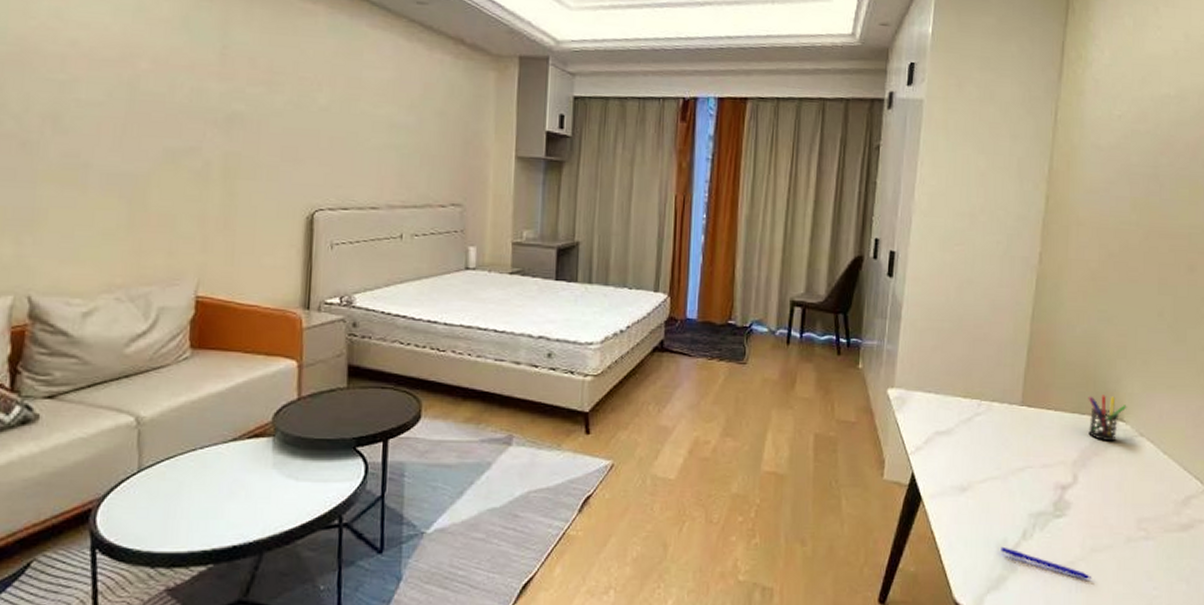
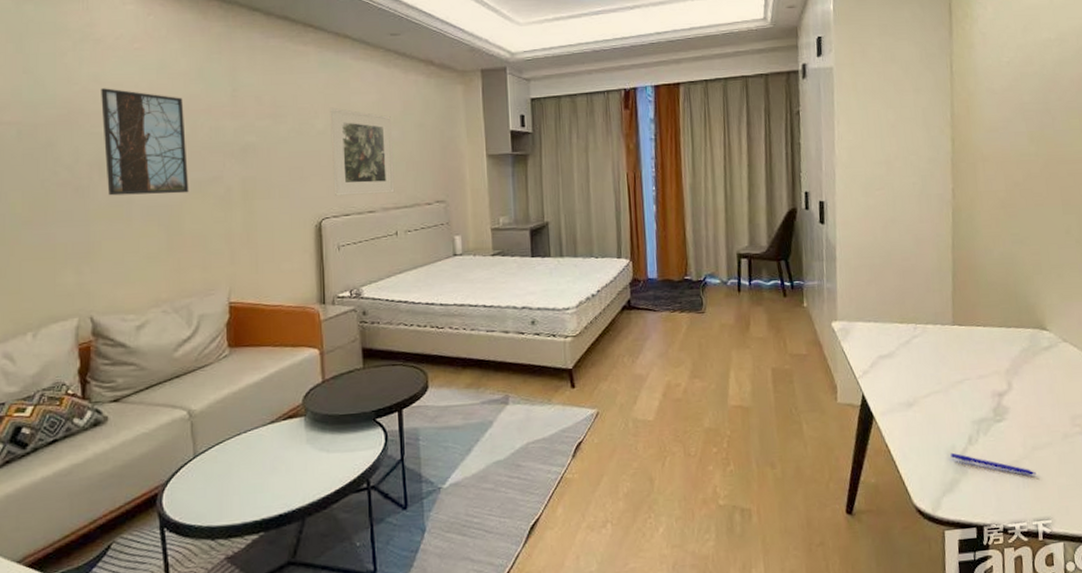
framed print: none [61,27,162,163] -> present [101,88,189,196]
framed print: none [332,80,408,189] -> present [330,107,395,196]
pen holder: present [1088,395,1127,442] -> none [1012,308,1049,350]

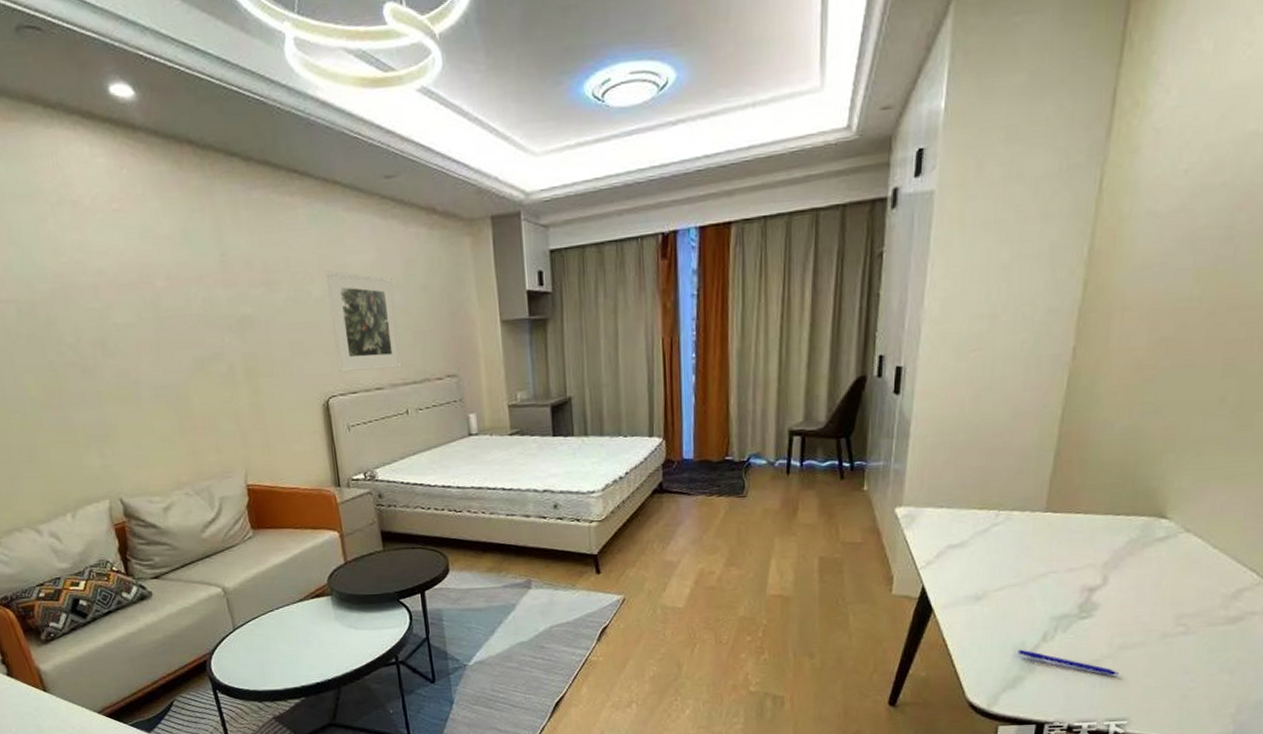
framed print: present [101,88,189,196] -> none [88,257,193,377]

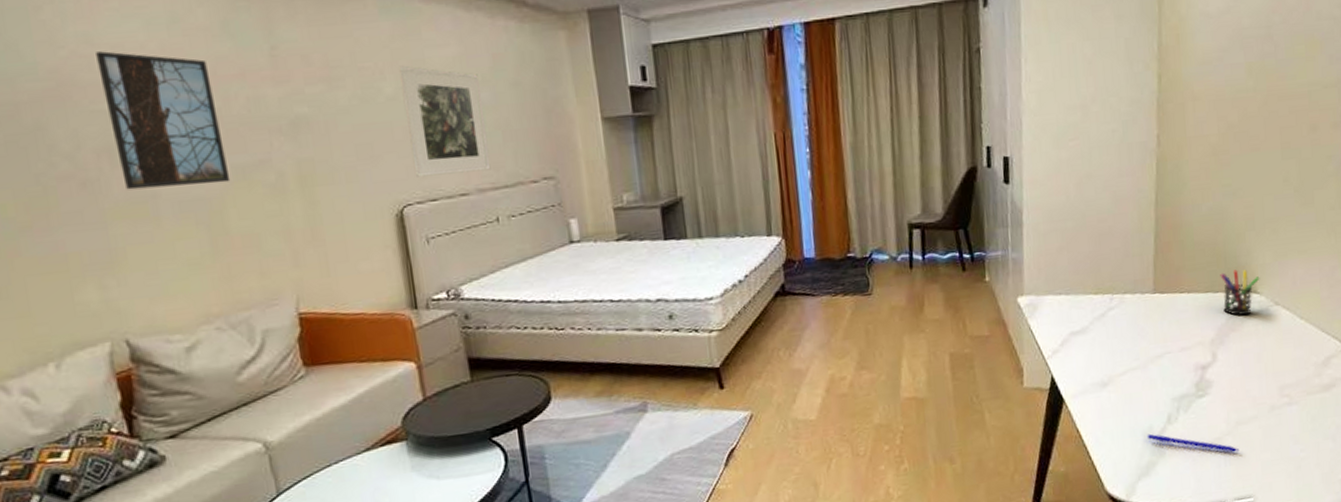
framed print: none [88,257,193,377] -> present [96,51,231,190]
pen holder: none [1123,493,1172,541] -> present [1220,269,1260,316]

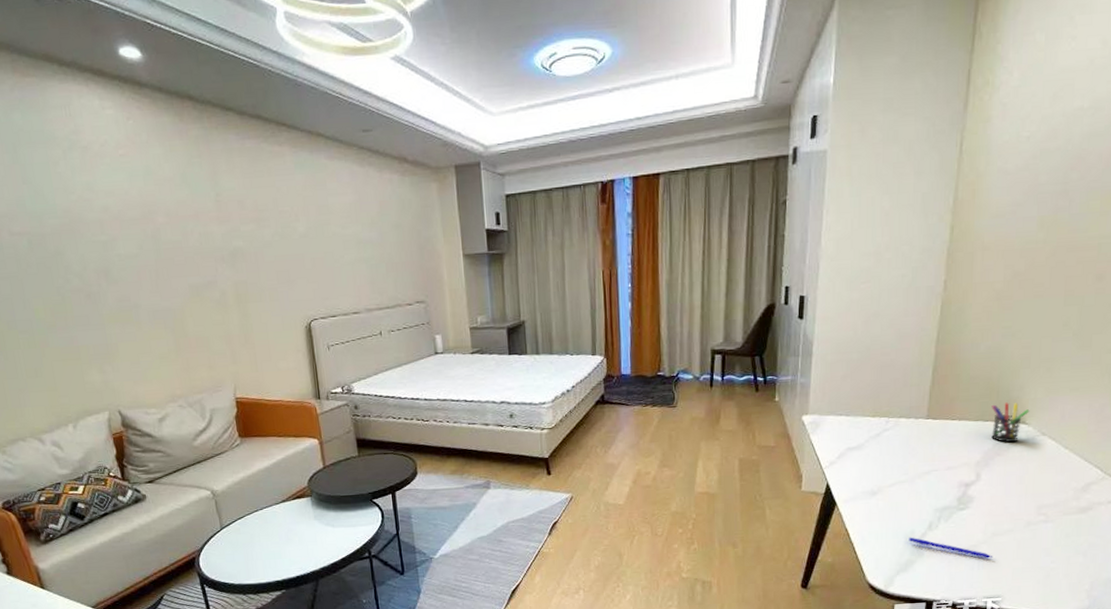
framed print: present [96,51,231,190] -> none [95,196,188,301]
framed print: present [399,65,491,177] -> none [309,210,377,298]

